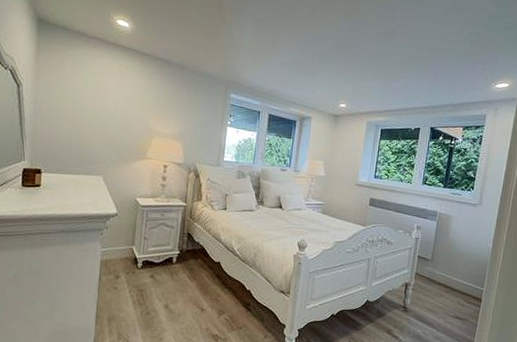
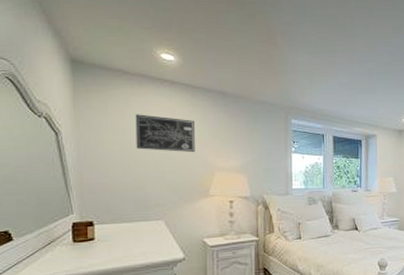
wall art: none [85,74,140,116] -> present [135,114,195,153]

